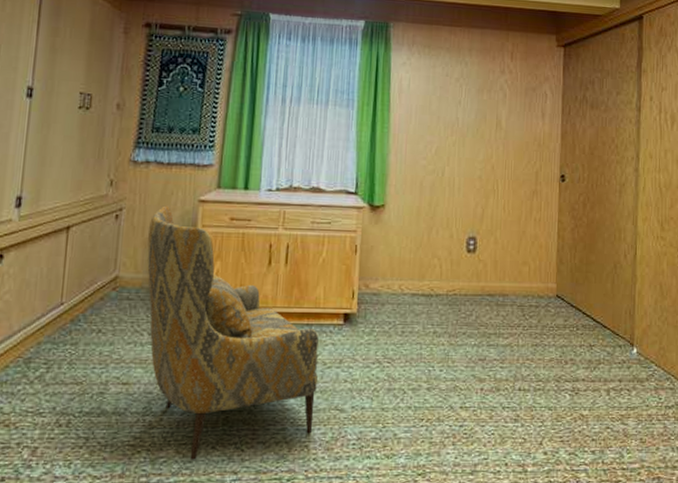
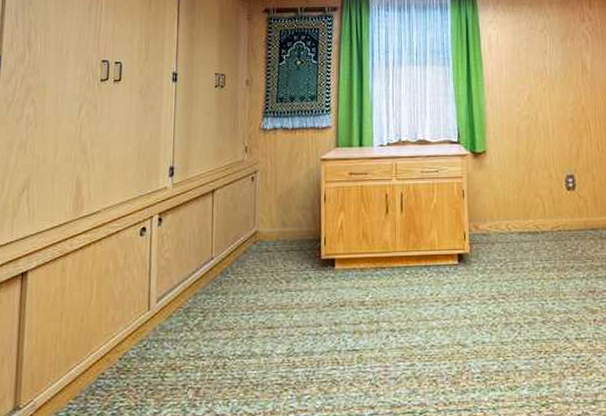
armchair: present [147,205,319,460] -> none [280,166,439,397]

